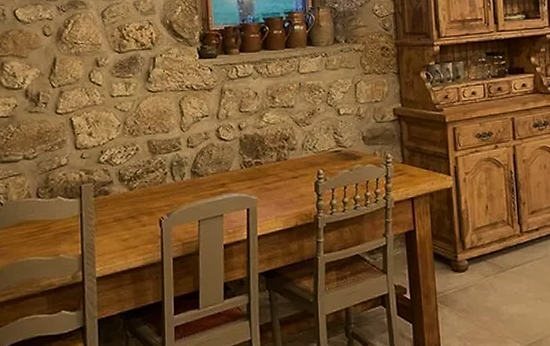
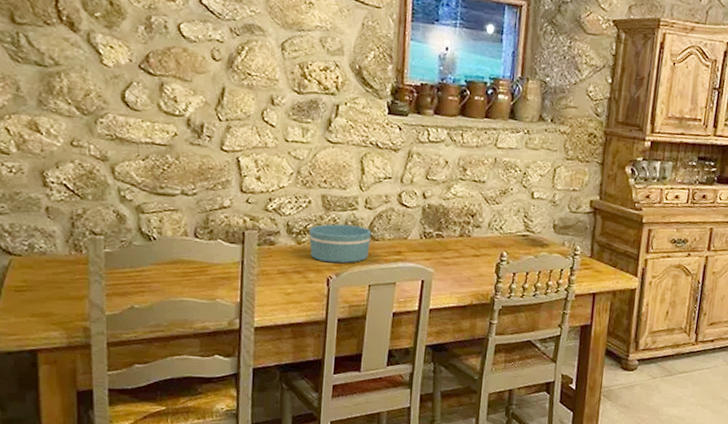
bowl: none [138,165,196,204] -> present [308,224,372,264]

